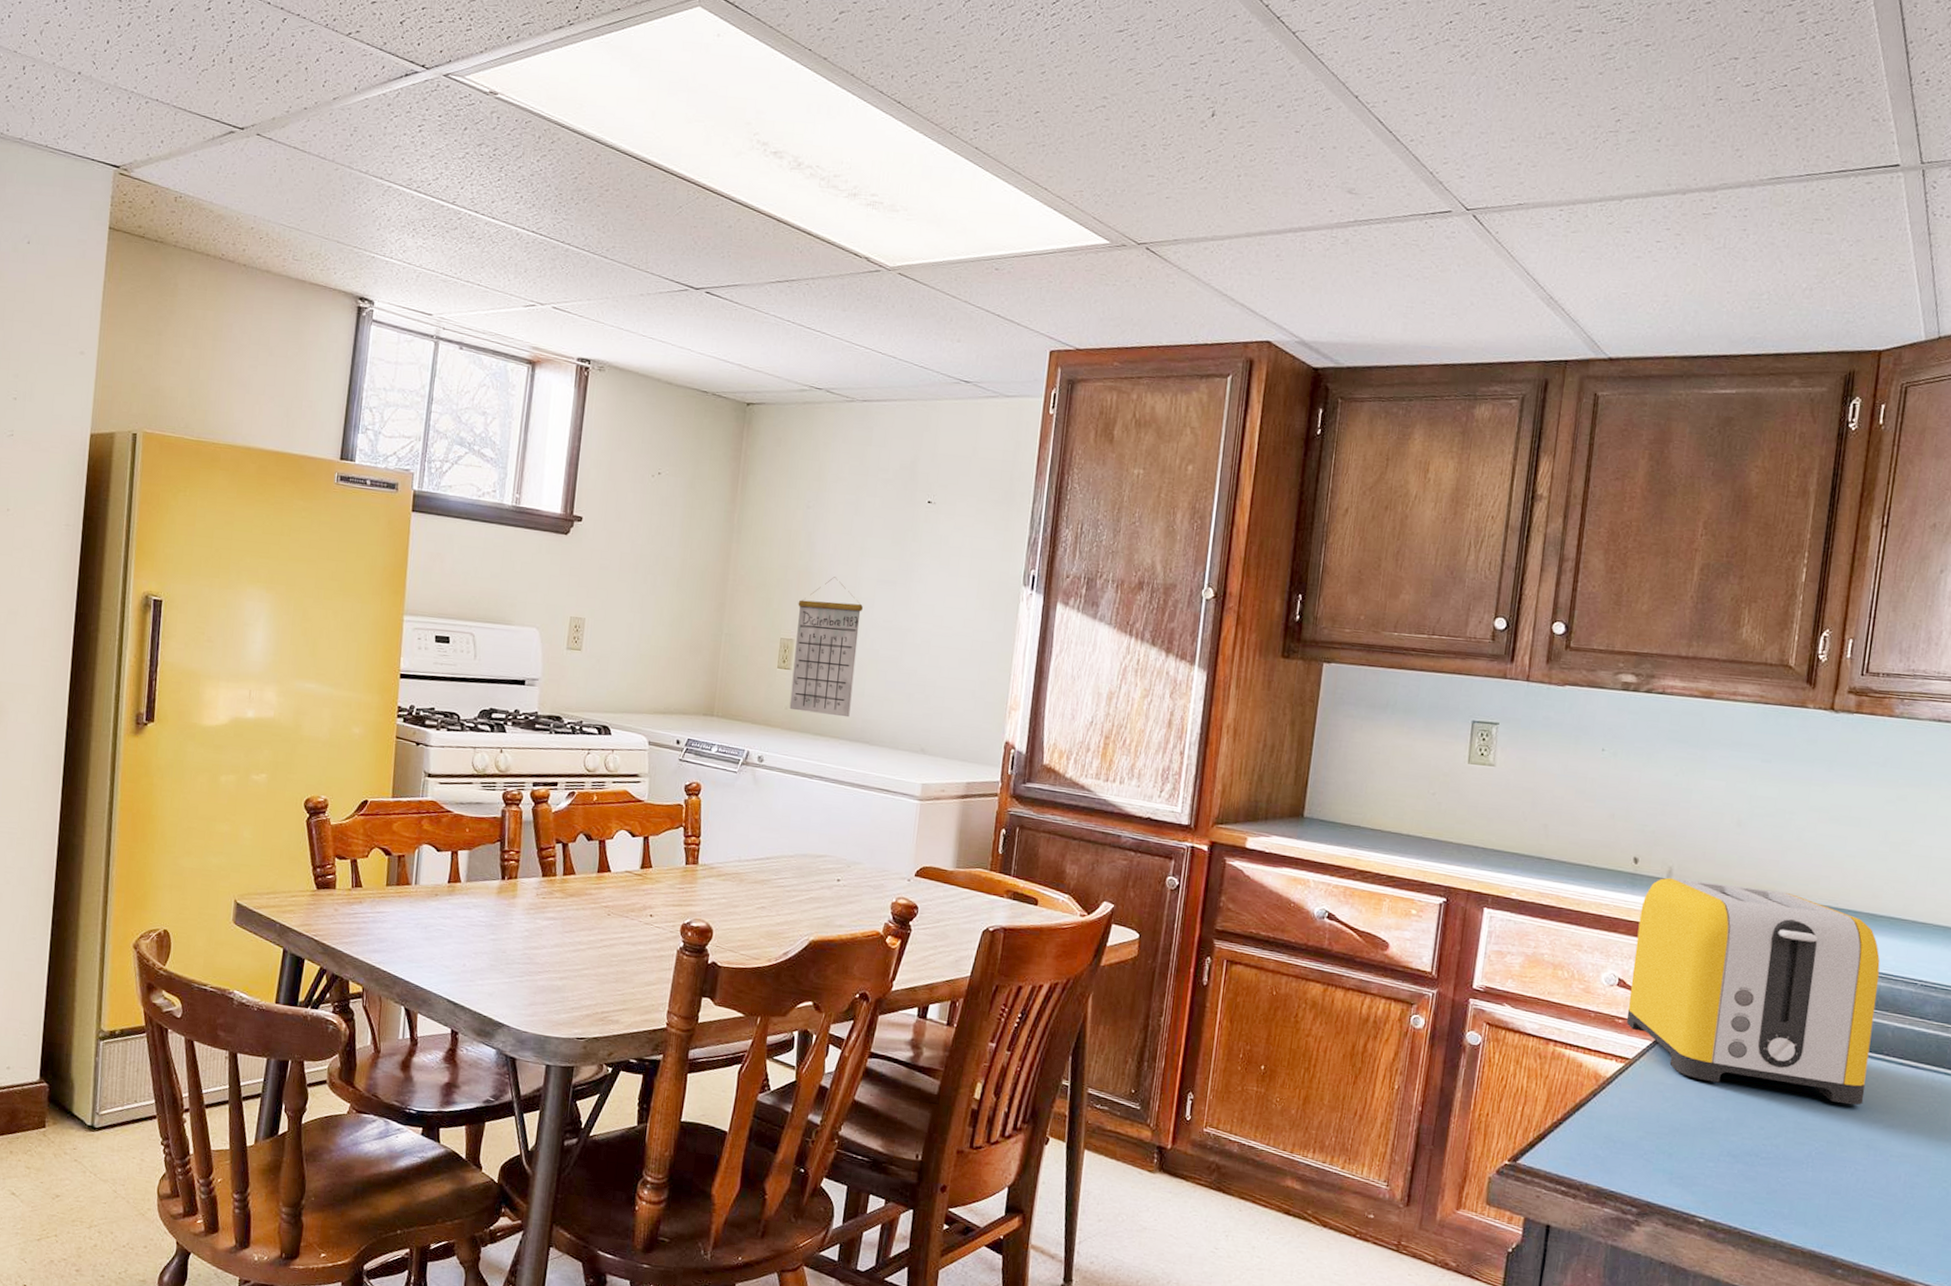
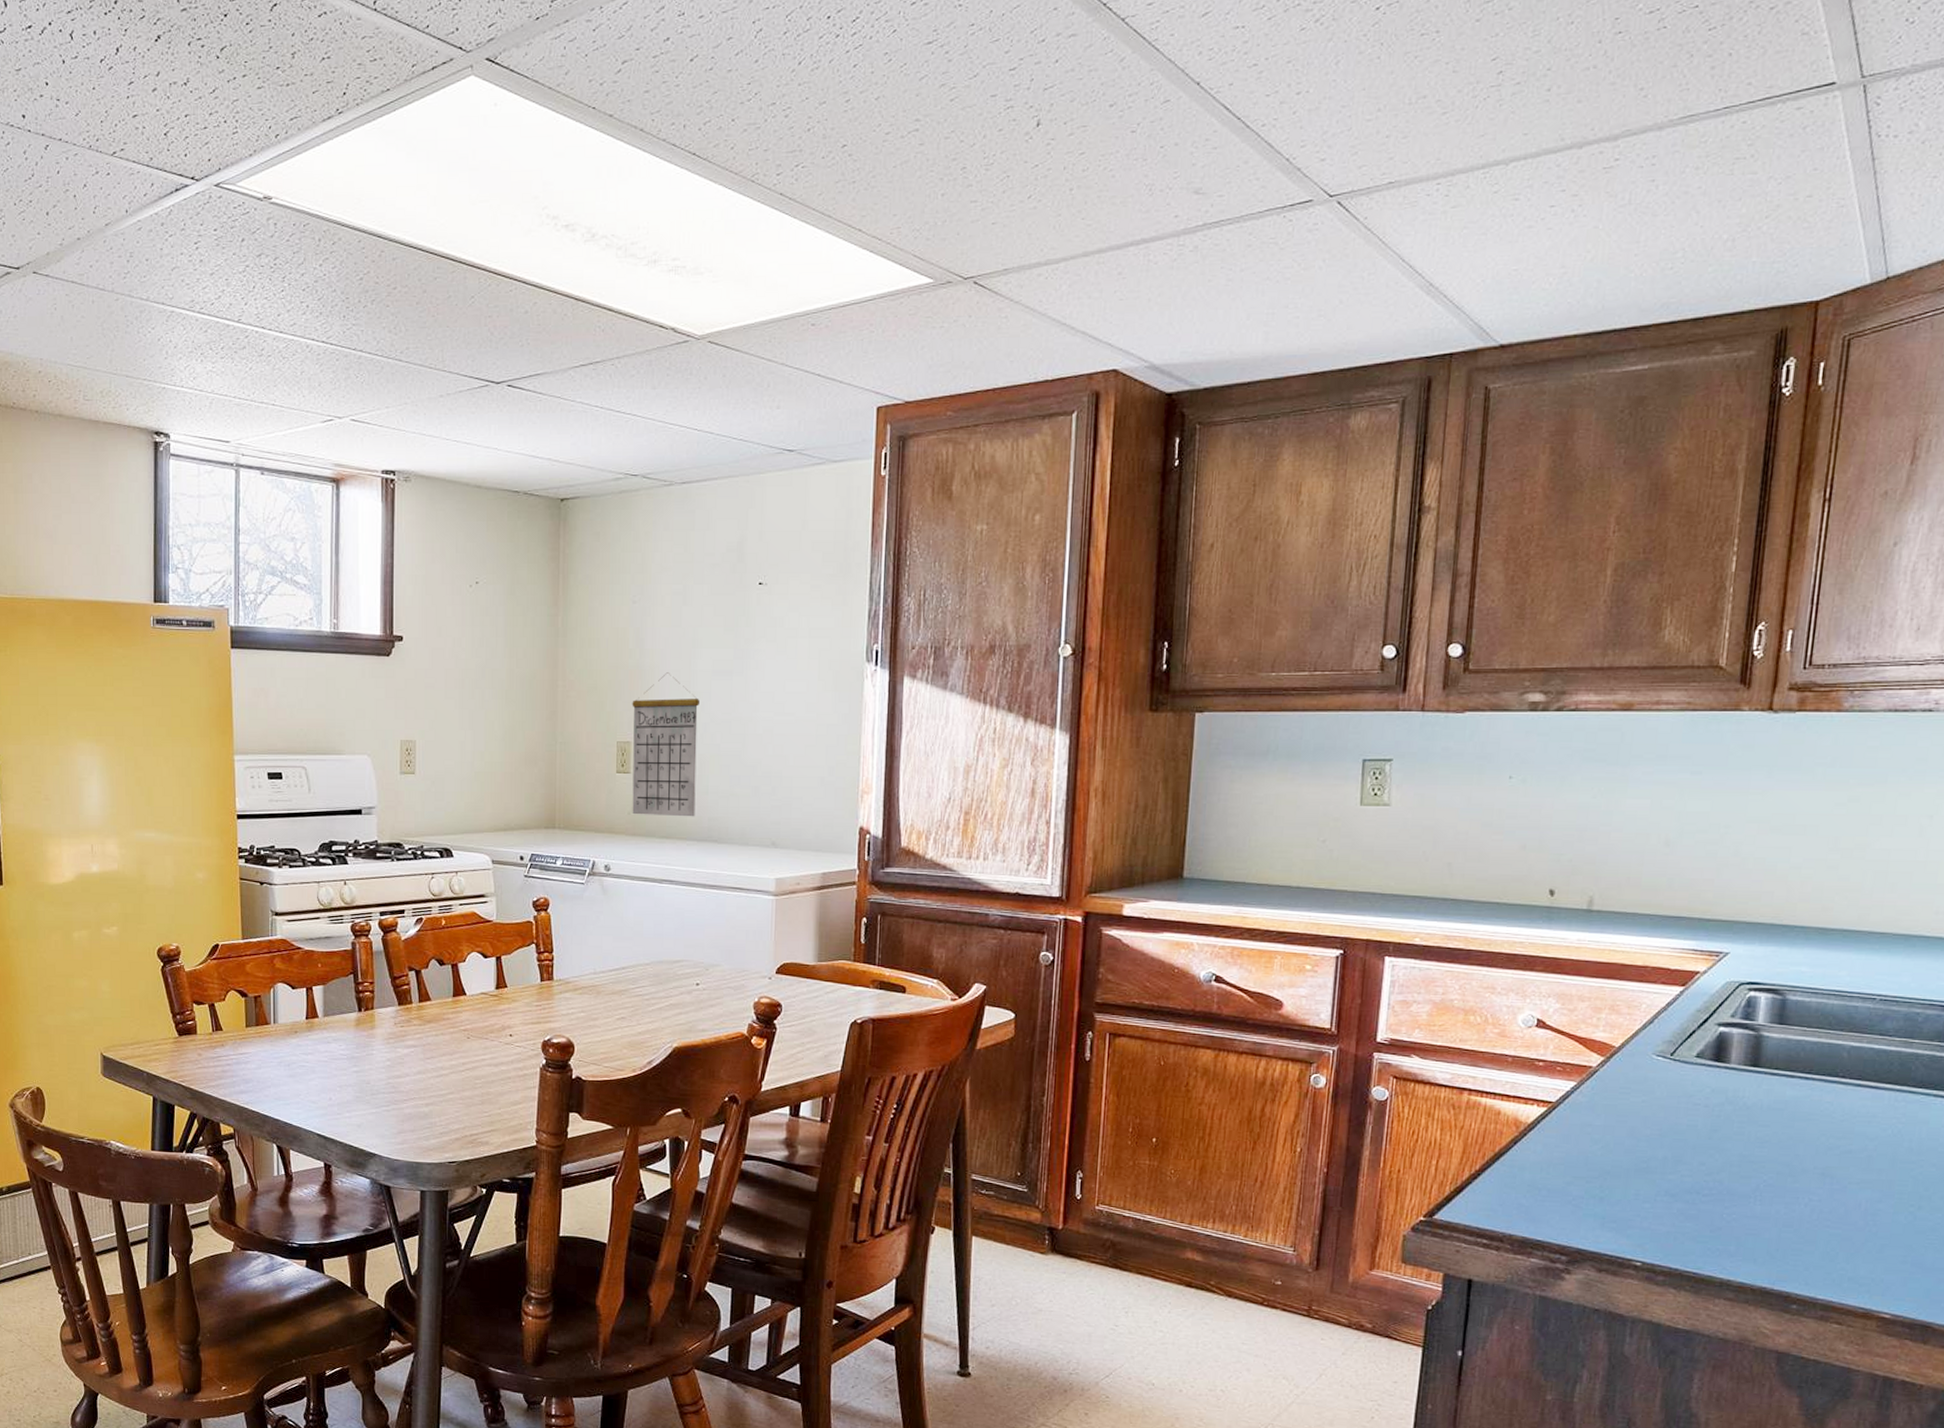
toaster: present [1626,877,1880,1105] -> none [1547,908,1833,1133]

